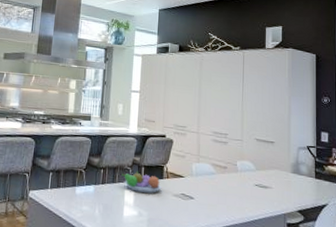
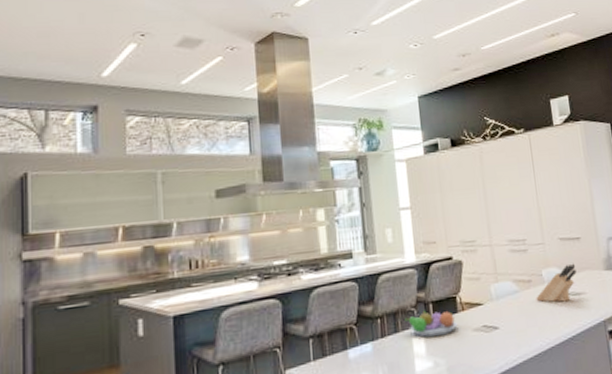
knife block: none [228,161,267,191] -> present [536,263,577,302]

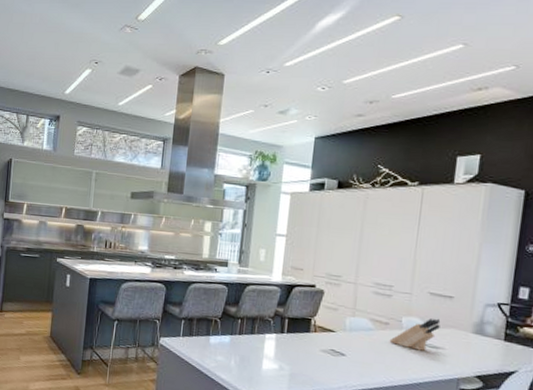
fruit bowl: present [404,310,458,337] -> none [261,323,308,347]

